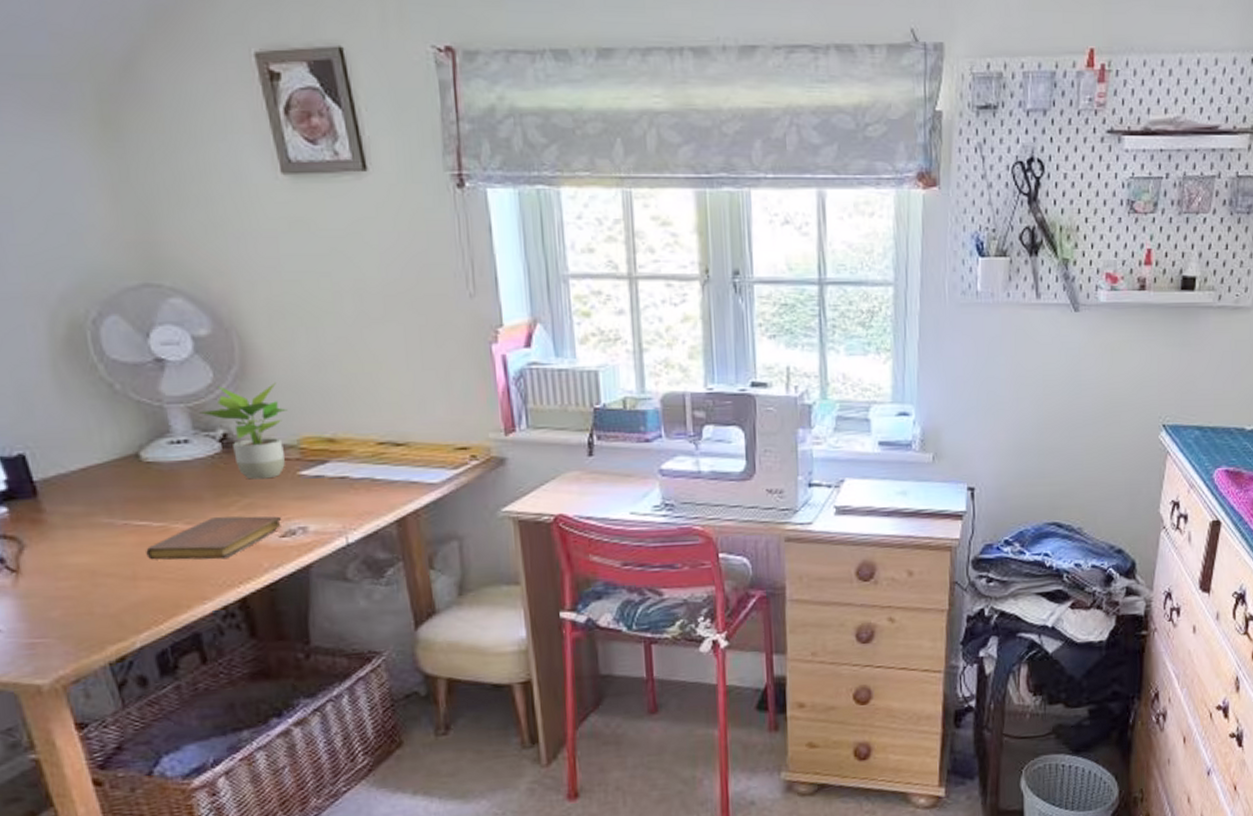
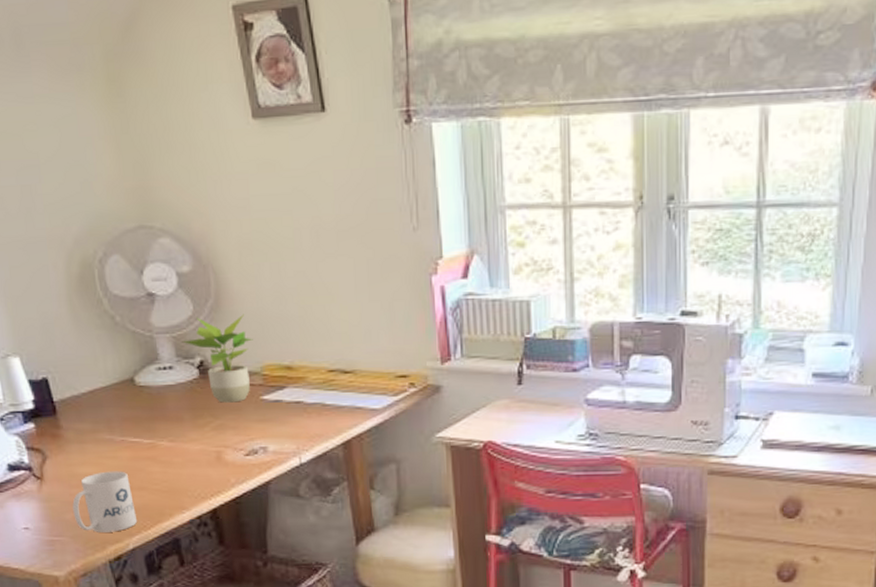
mug: none [60,559,146,631] -> present [72,471,138,532]
notebook: present [146,516,282,560] -> none [138,435,247,474]

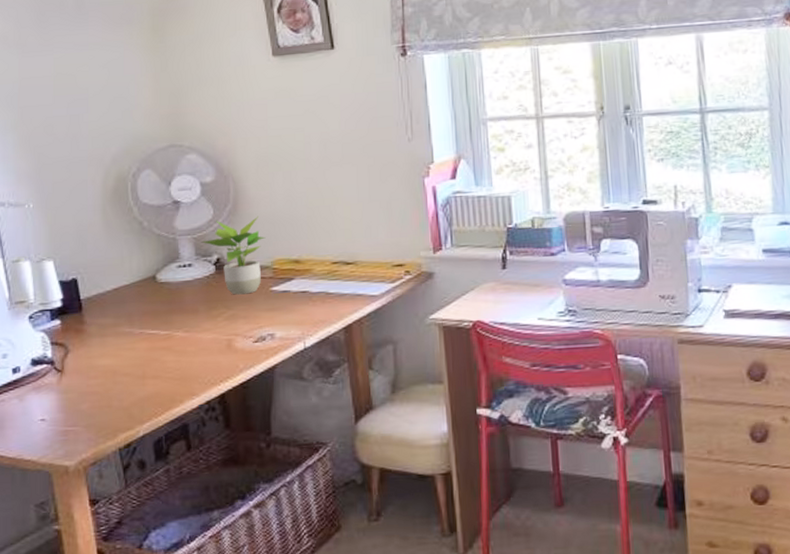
mug: present [72,471,138,532] -> none [89,361,149,421]

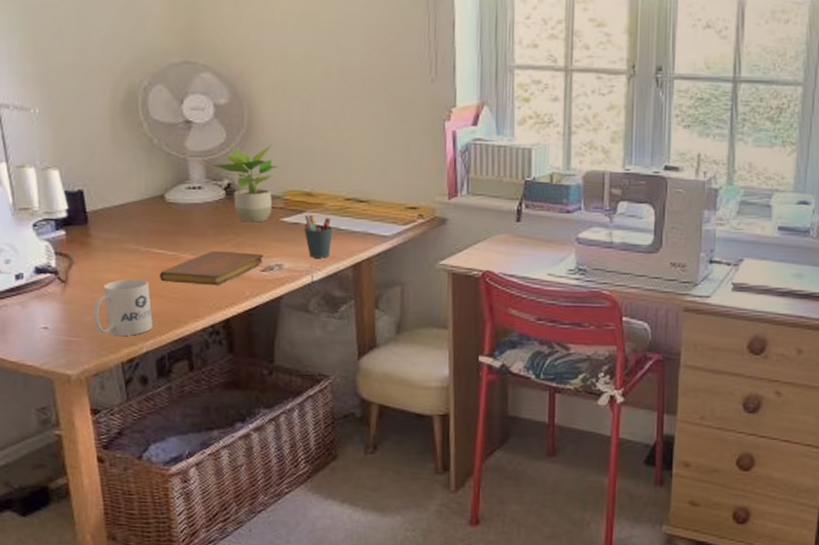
mug: none [89,361,149,421] -> present [92,278,153,336]
notebook: none [154,325,256,362] -> present [159,250,264,286]
pen holder: none [294,281,322,324] -> present [304,214,333,258]

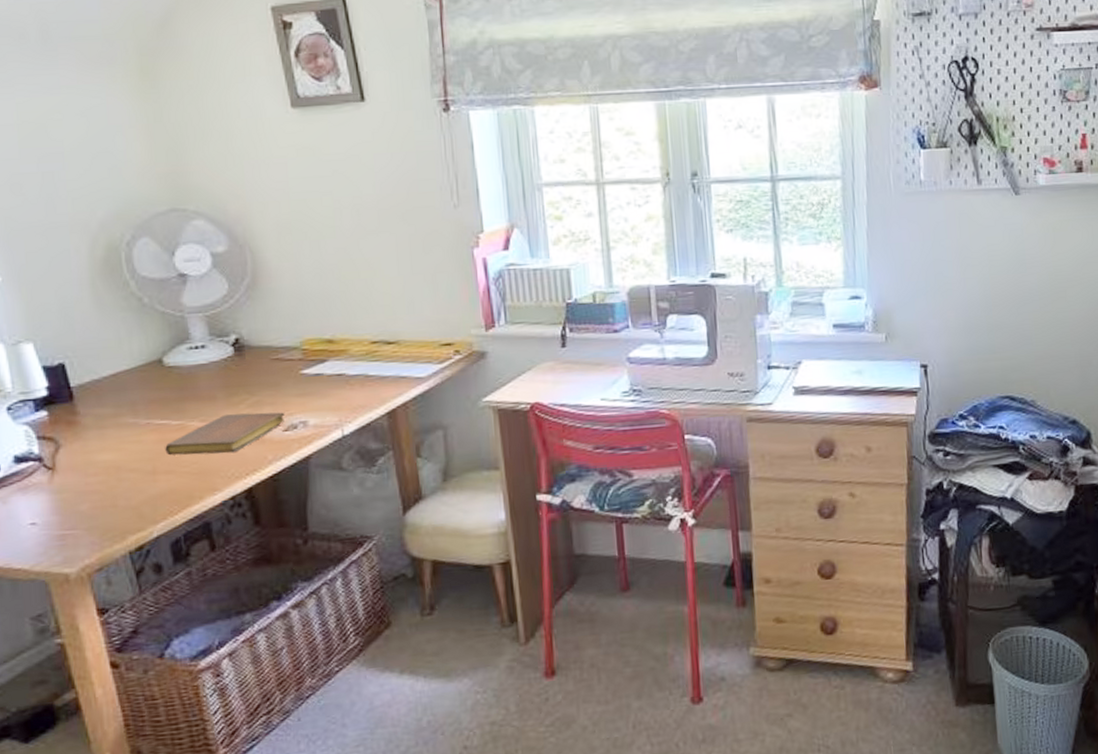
mug: present [92,278,153,336] -> none [88,455,163,522]
potted plant: present [212,144,279,223] -> none [215,291,292,379]
pen holder: present [304,214,333,258] -> none [327,363,361,410]

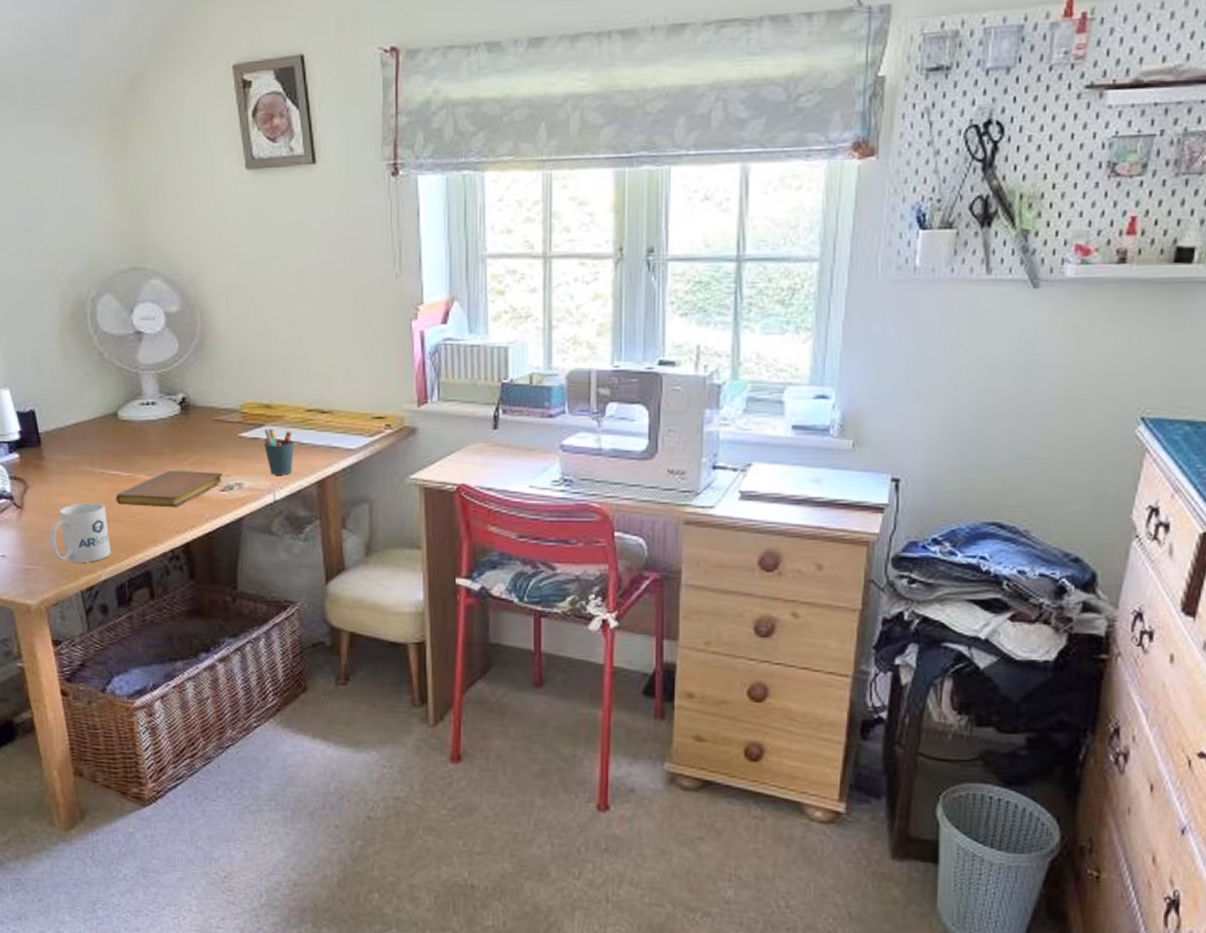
mug: none [88,455,163,522] -> present [50,502,112,563]
pen holder: none [327,363,361,410] -> present [264,428,294,475]

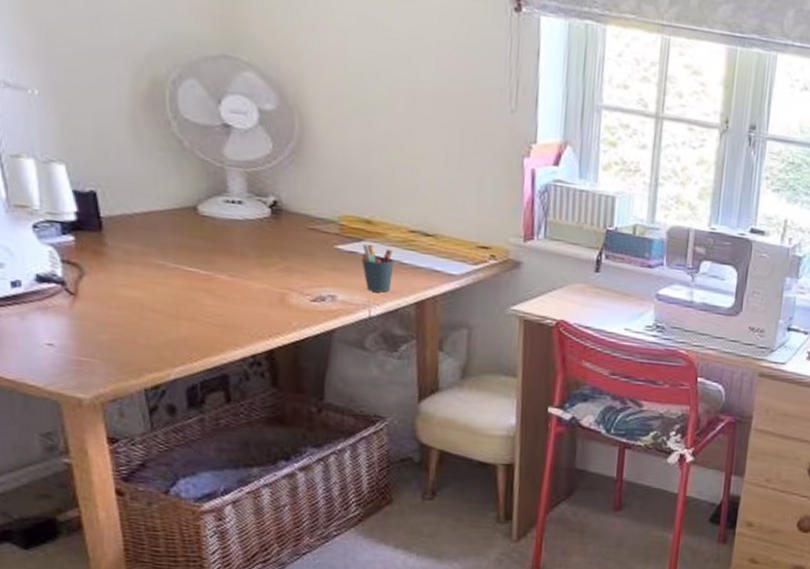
mug: present [50,502,112,563] -> none [109,297,183,360]
notebook: present [116,470,223,508] -> none [191,273,315,313]

